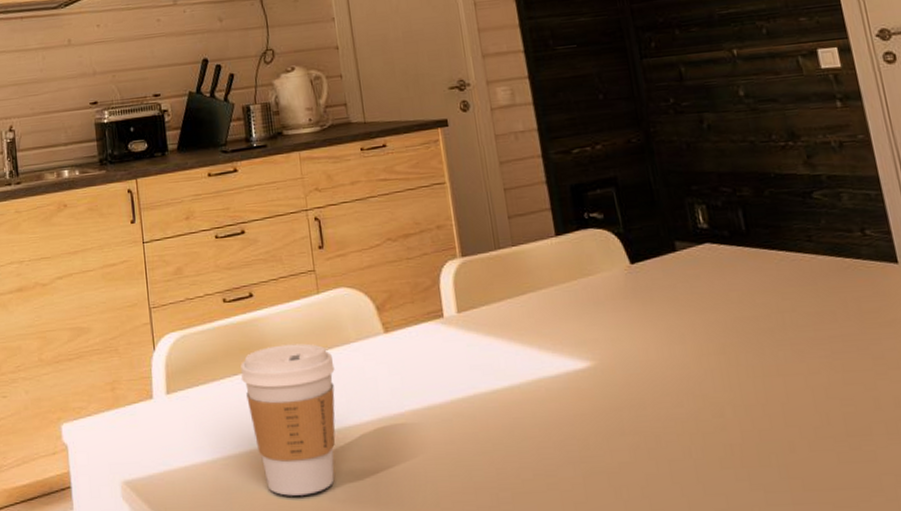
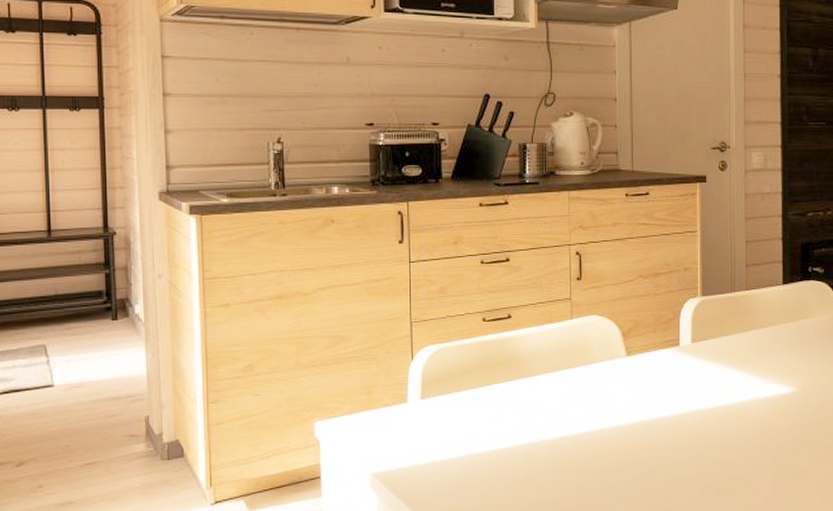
coffee cup: present [240,343,336,496] -> none [492,361,579,488]

